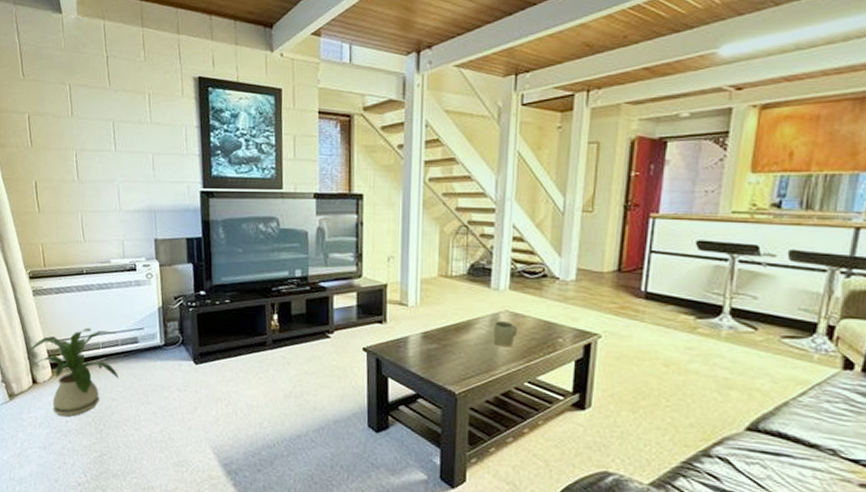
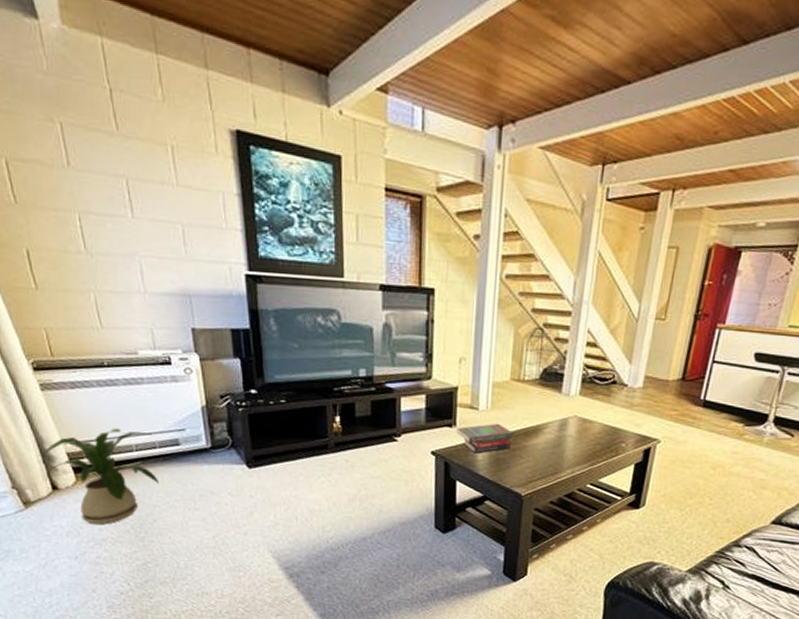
books: none [387,319,443,350] -> present [456,423,513,454]
mug: present [493,321,517,348] -> none [560,426,584,452]

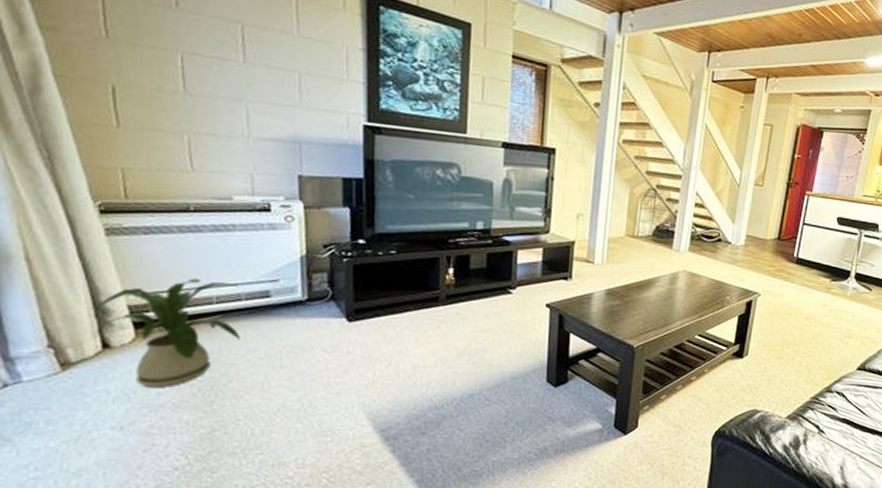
books: present [456,423,513,454] -> none [572,276,627,306]

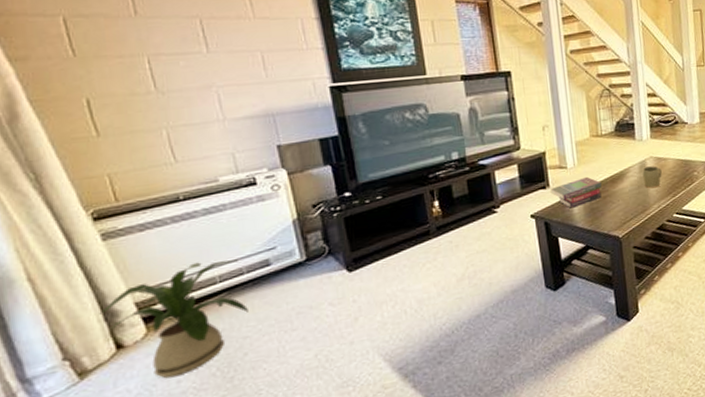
books: none [572,276,627,306] -> present [550,176,602,209]
mug: none [671,280,693,304] -> present [642,166,662,189]

